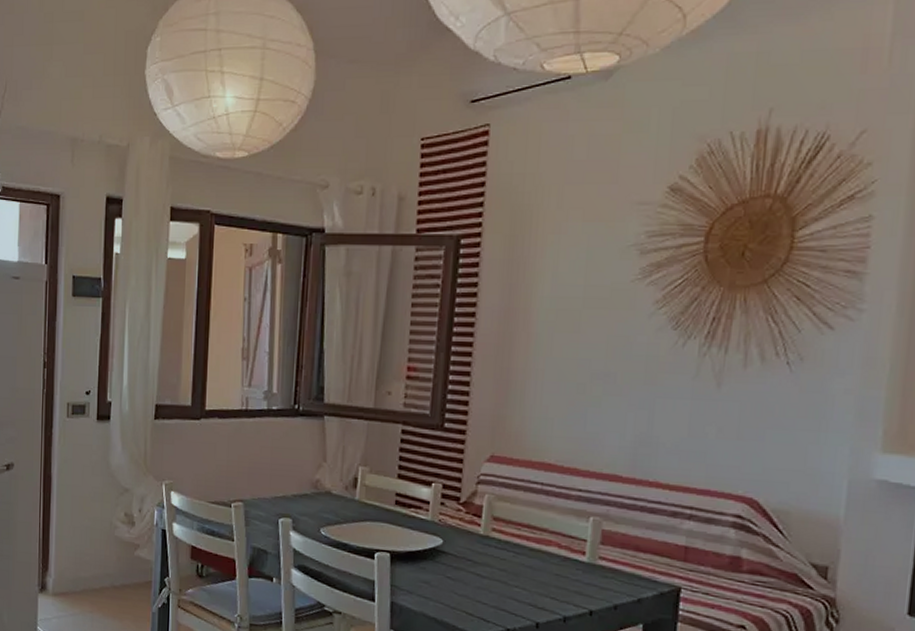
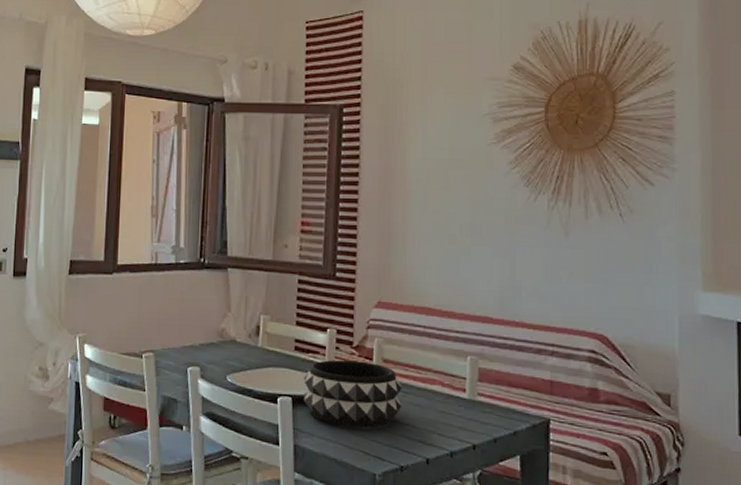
decorative bowl: none [403,515,513,588] -> present [303,359,402,428]

